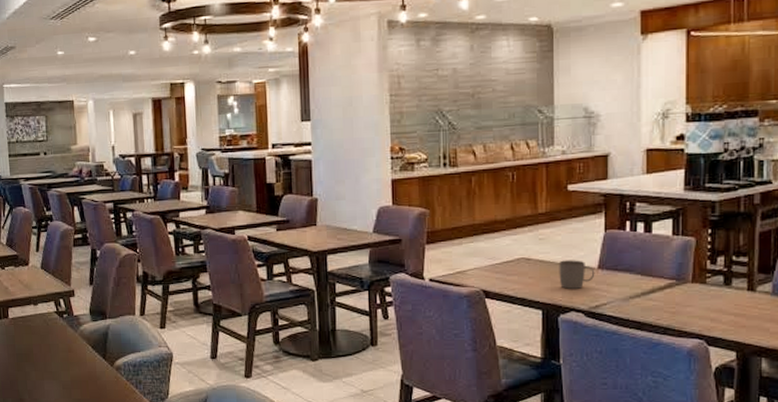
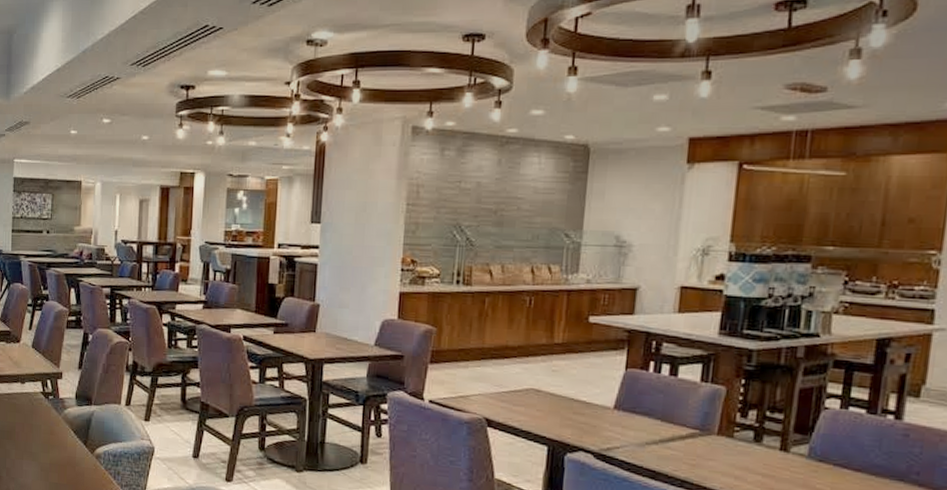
mug: present [559,260,595,289] -> none [569,395,610,428]

